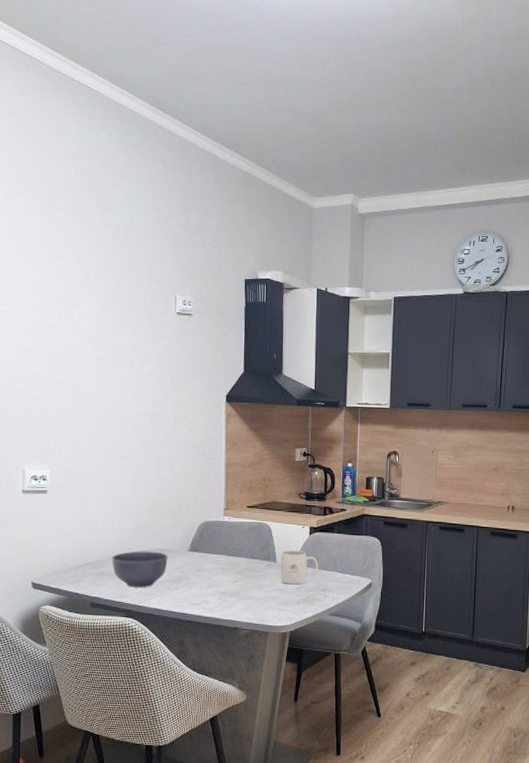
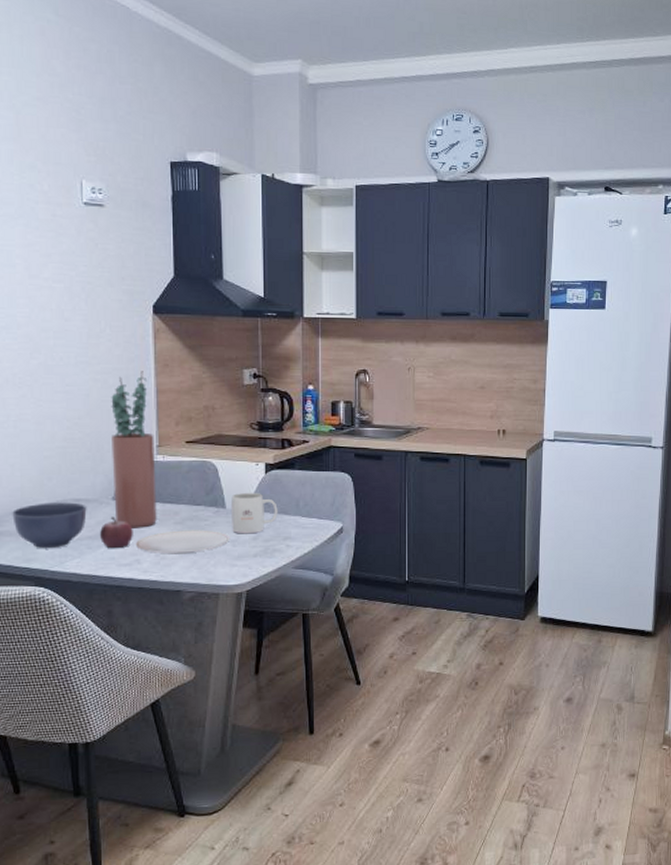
fruit: none [177,565,203,590] -> present [100,517,133,548]
vase: none [188,448,223,575] -> present [110,371,157,528]
plate: none [204,578,279,598] -> present [135,530,231,554]

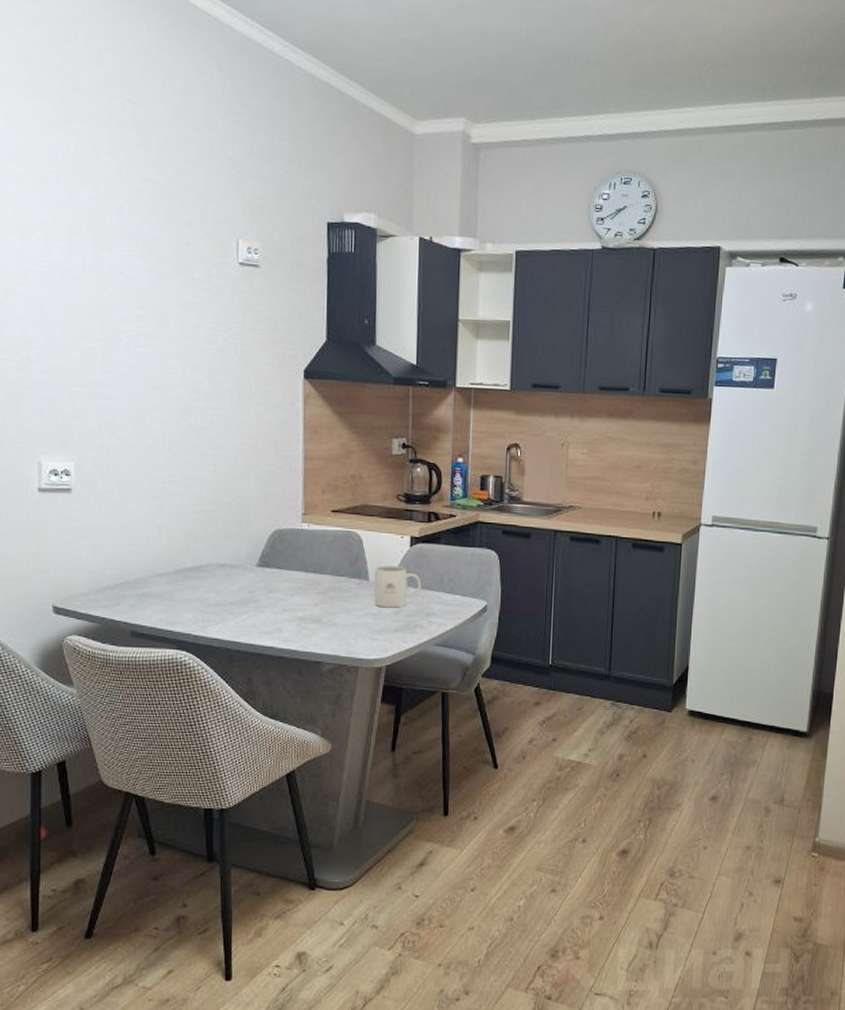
bowl: present [12,502,87,548] -> none [158,566,231,612]
fruit: present [100,517,133,548] -> none [243,583,276,615]
vase: present [110,371,157,528] -> none [256,437,301,597]
plate: present [135,530,231,554] -> none [277,600,373,625]

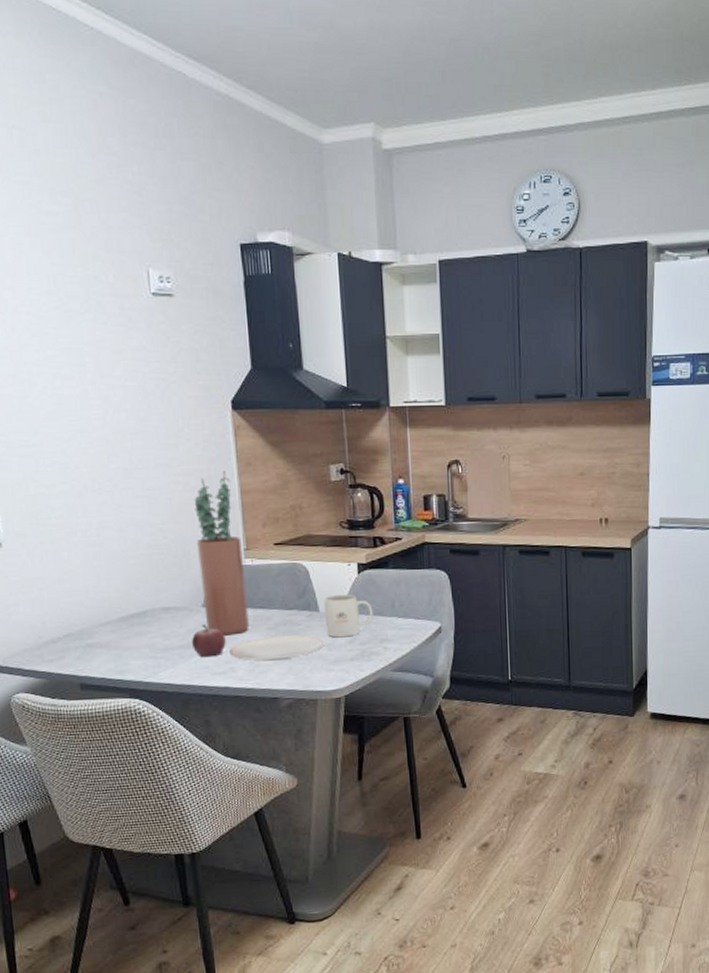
fruit: none [243,583,276,615] -> present [192,624,226,657]
vase: none [256,437,301,597] -> present [194,471,249,636]
plate: none [277,600,373,625] -> present [228,634,326,661]

